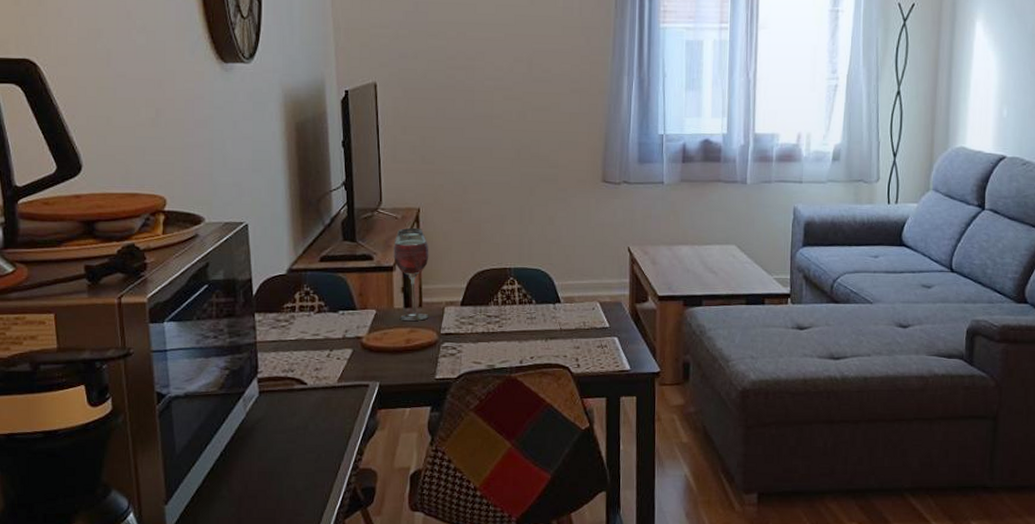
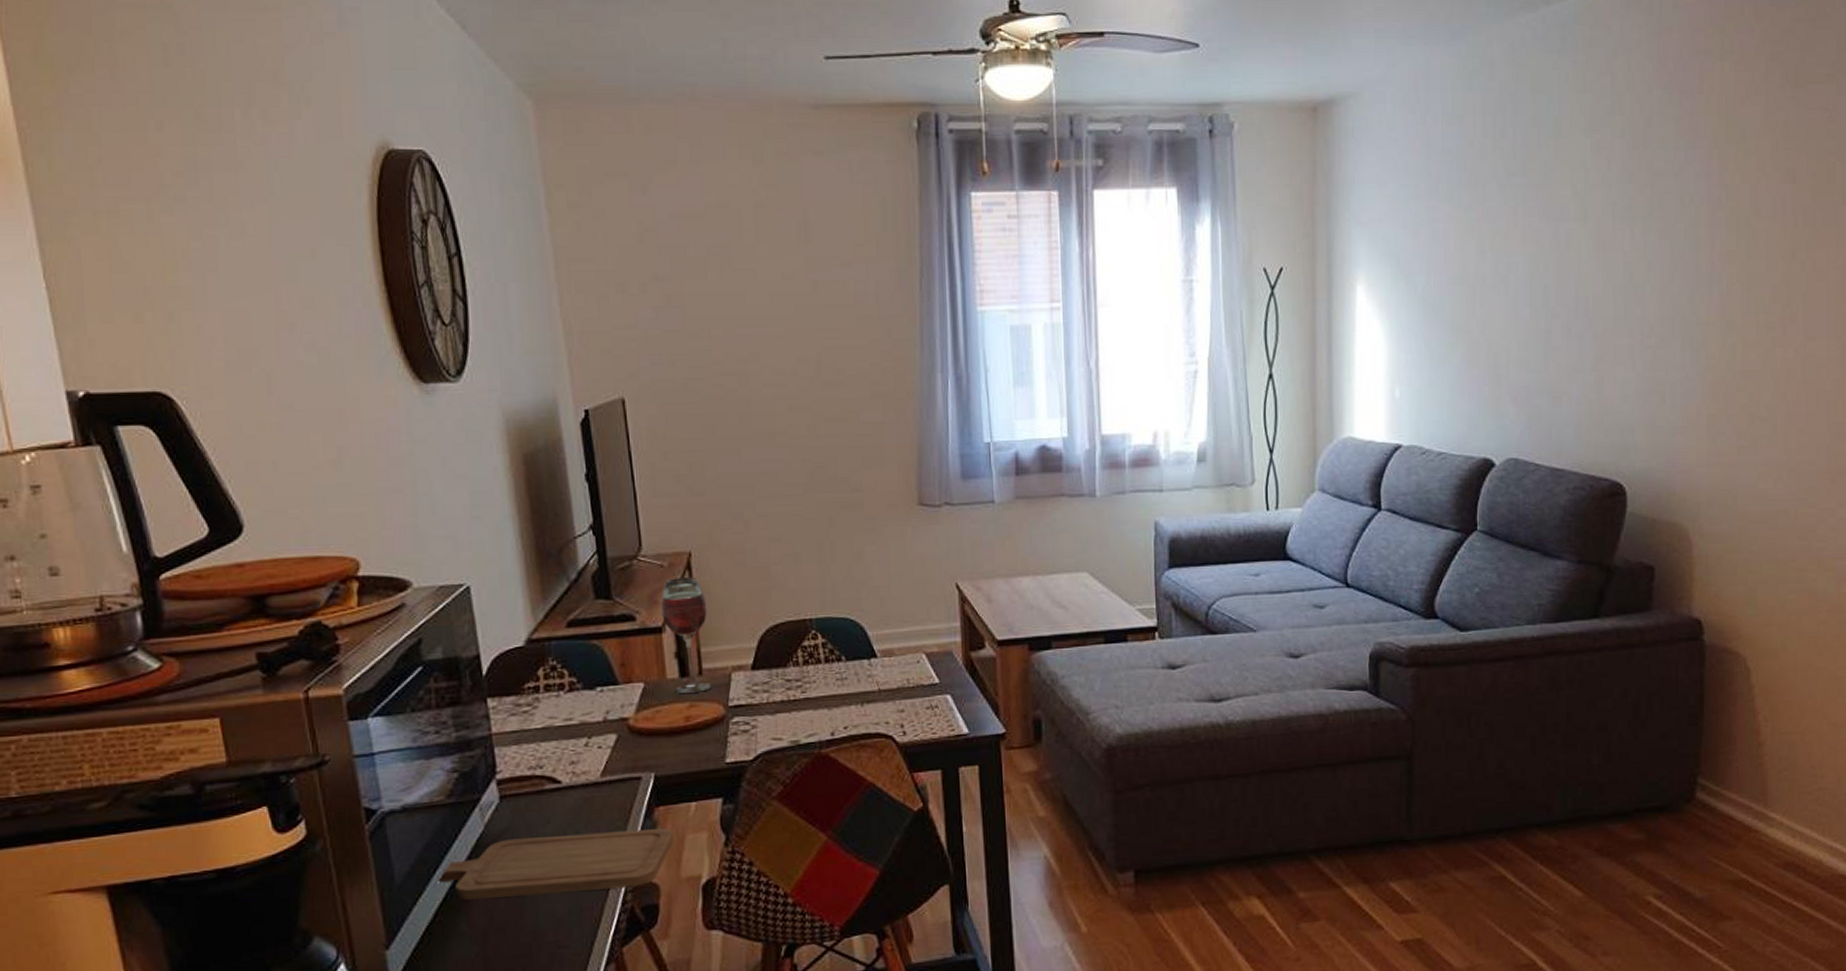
chopping board: none [206,426,391,472] -> present [436,828,675,901]

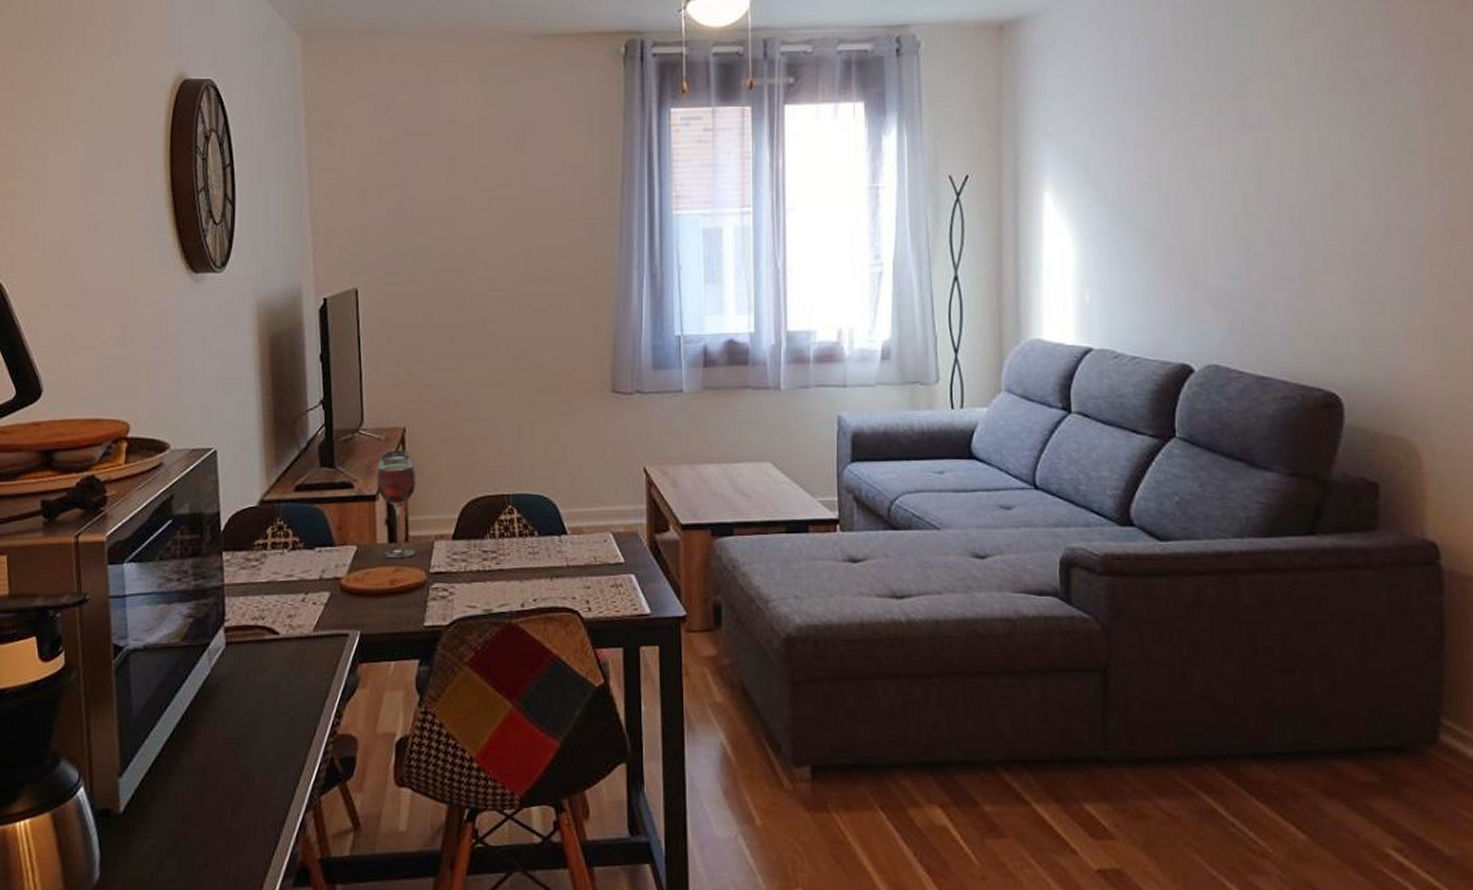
chopping board: present [436,828,675,901] -> none [166,683,374,739]

